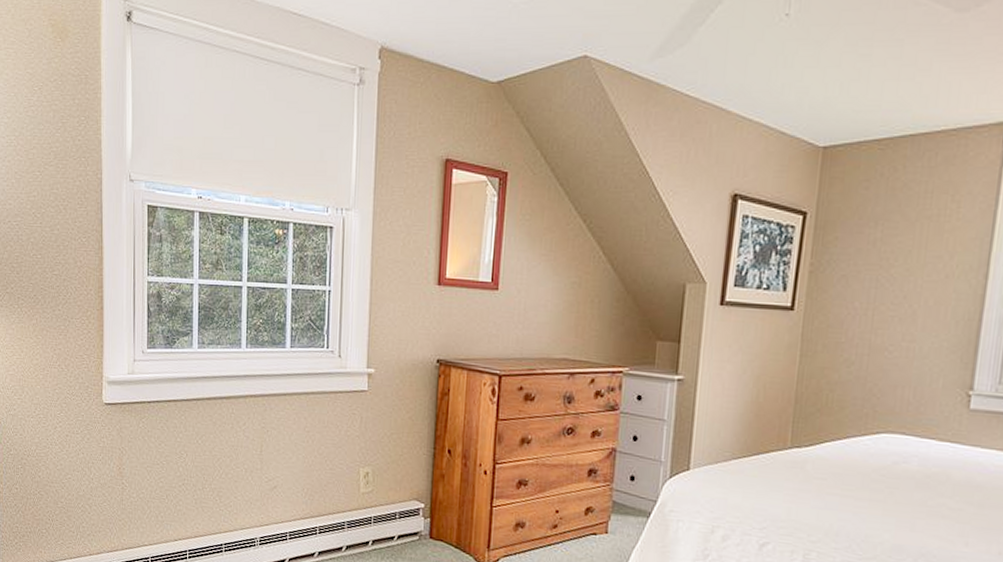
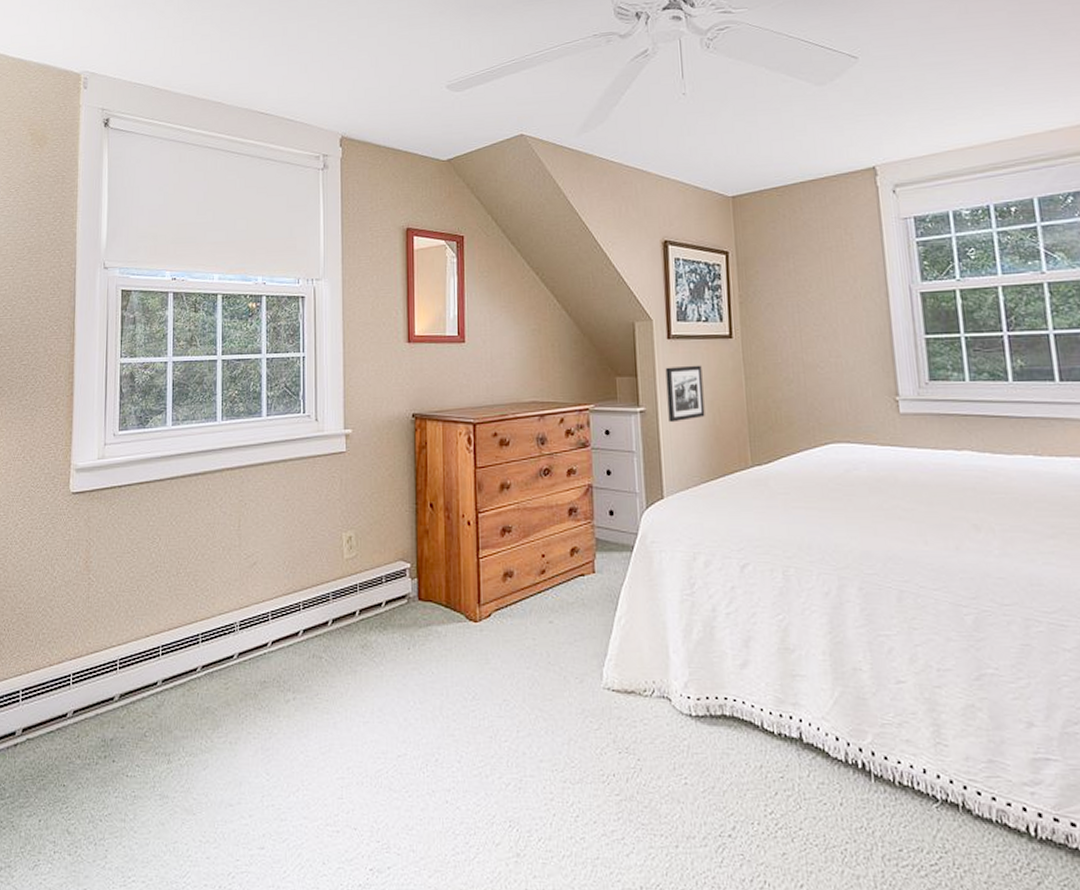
picture frame: none [707,335,754,395] -> present [665,365,705,423]

